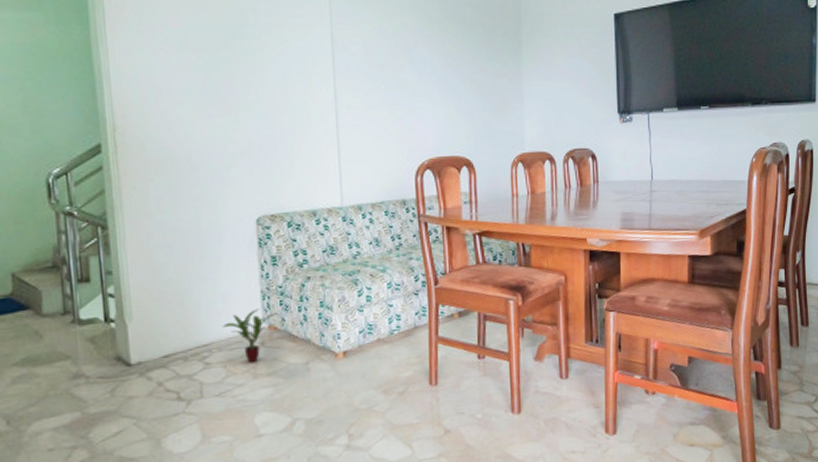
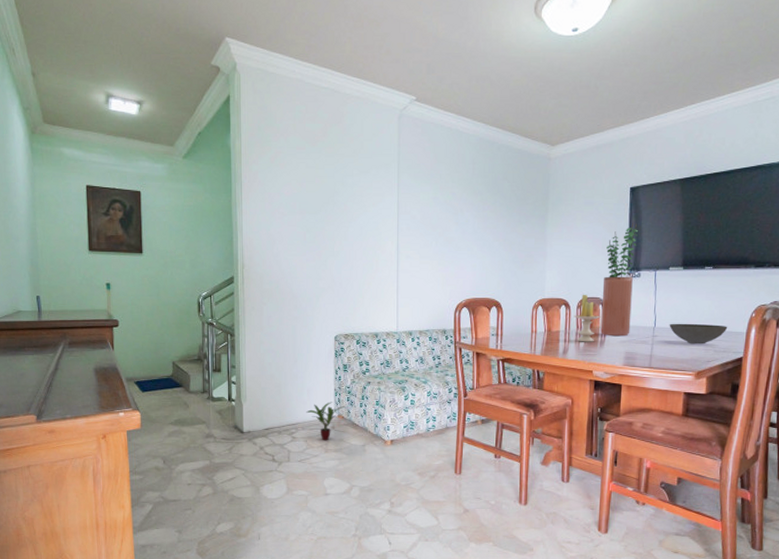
candle: none [560,145,592,204] -> present [574,294,601,342]
vase: none [591,56,627,195] -> present [600,223,639,337]
bowl: none [667,173,729,198] -> present [669,323,728,344]

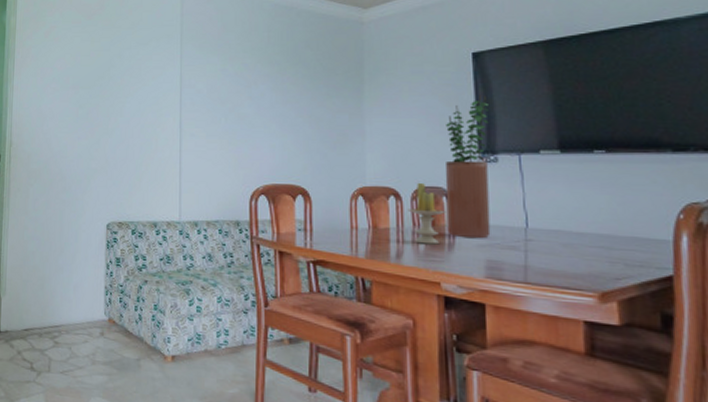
potted plant: present [306,402,345,441] -> none [71,302,117,350]
bowl: present [669,323,728,344] -> none [548,223,642,255]

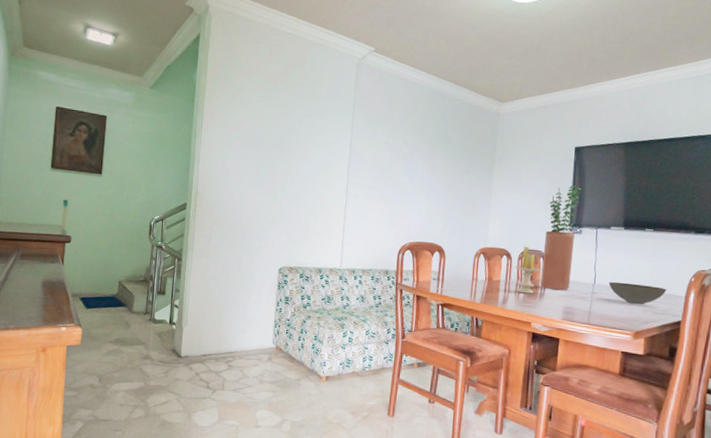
bowl: none [548,223,642,255] -> present [608,281,667,305]

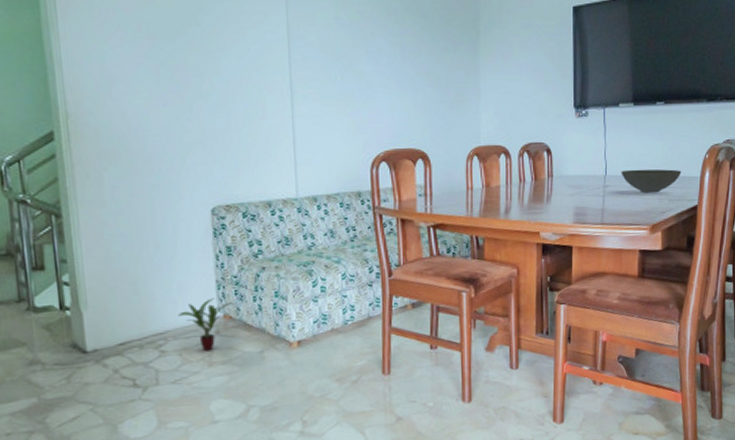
potted plant: none [244,333,283,372] -> present [177,298,232,352]
candle: present [515,246,542,294] -> none [515,139,546,198]
vase: present [540,181,582,291] -> none [546,50,584,189]

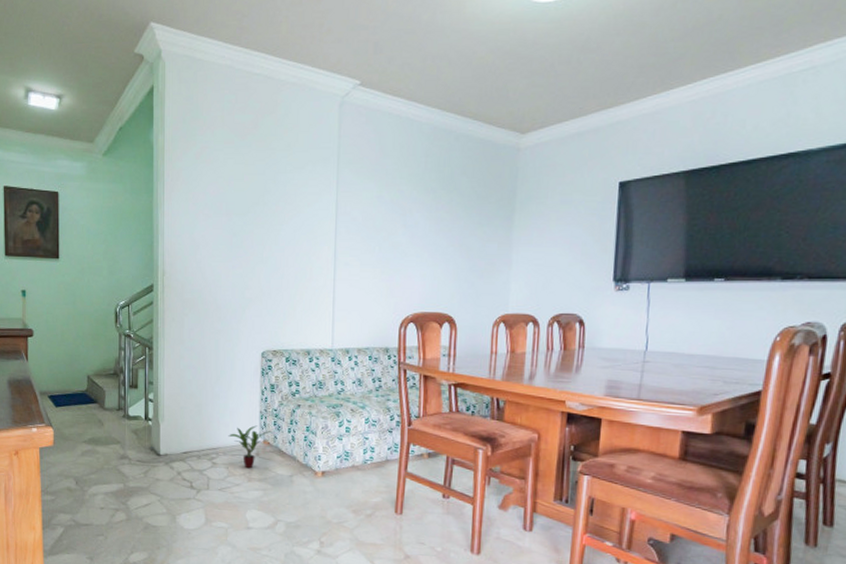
bowl: present [621,169,682,194] -> none [665,346,743,374]

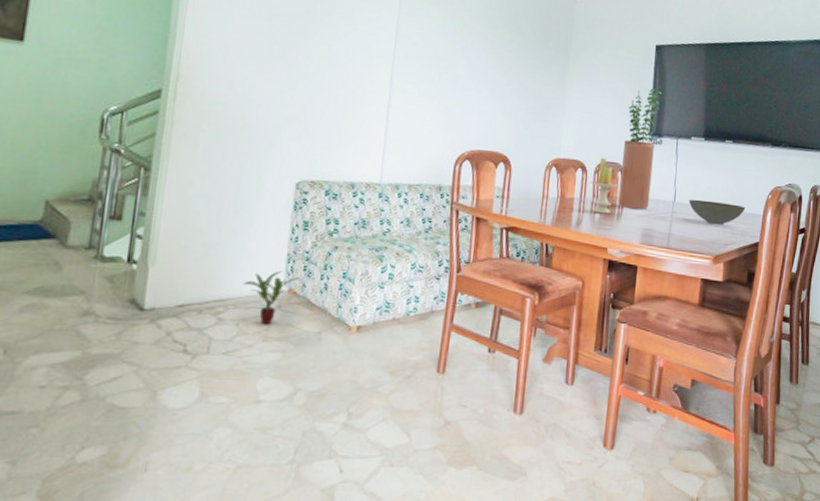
candle: none [543,309,578,367] -> present [590,157,620,214]
vase: none [576,225,629,362] -> present [618,84,663,211]
bowl: none [665,346,743,374] -> present [688,199,746,225]

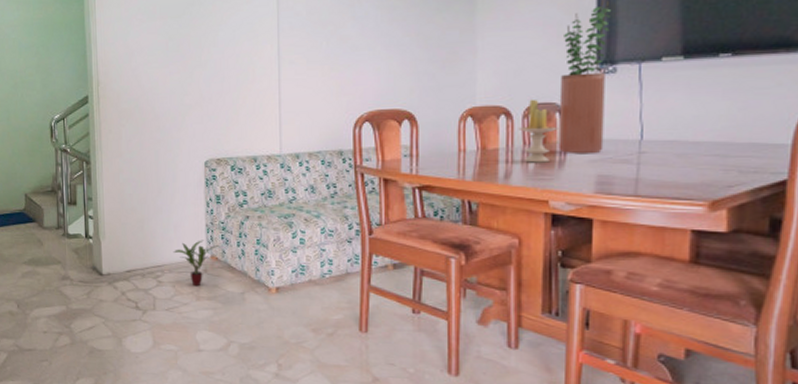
bowl: present [688,199,746,225] -> none [664,133,760,163]

